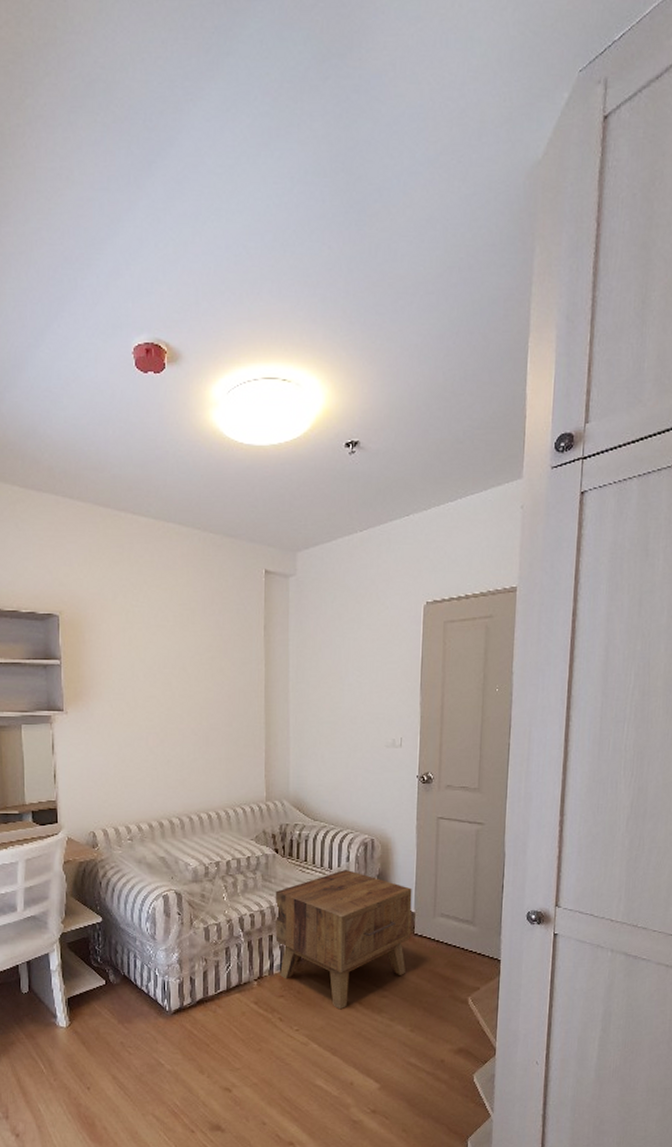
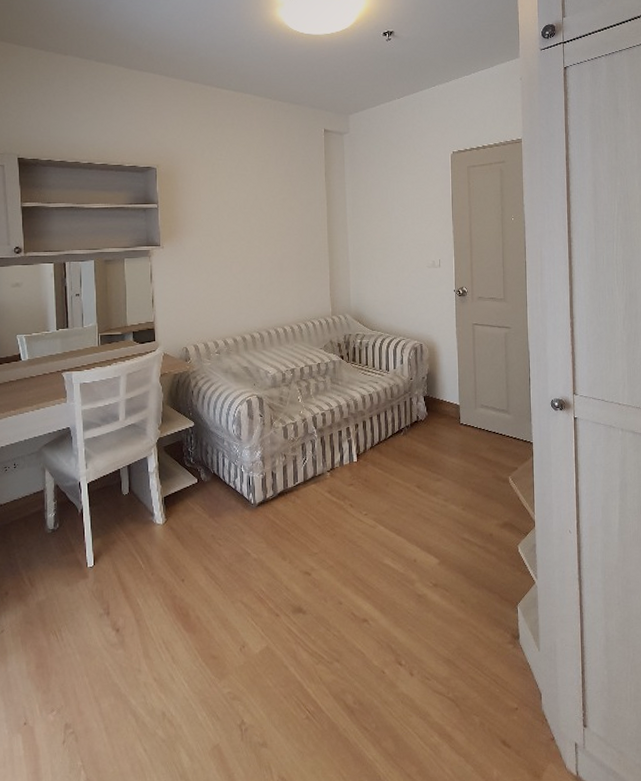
side table: present [275,870,412,1010] -> none [342,371,457,494]

